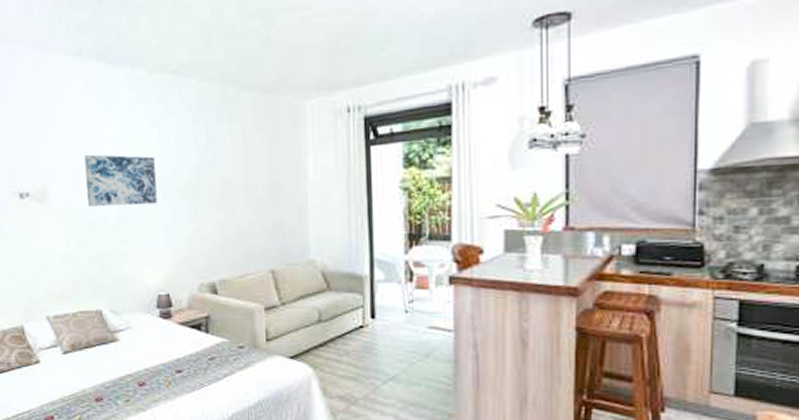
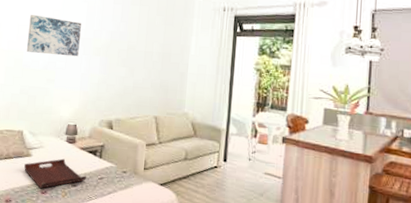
serving tray: none [111,339,194,380] -> present [24,158,87,189]

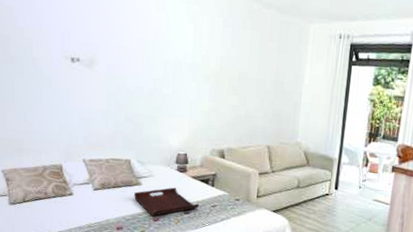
wall art: present [27,14,81,57] -> none [129,35,188,84]

